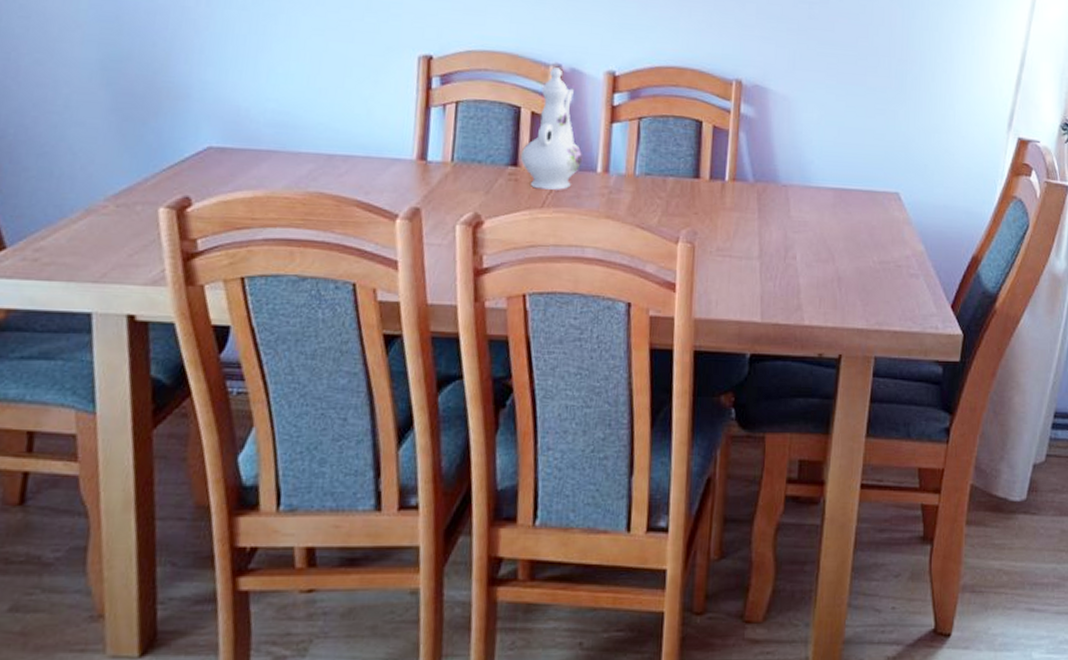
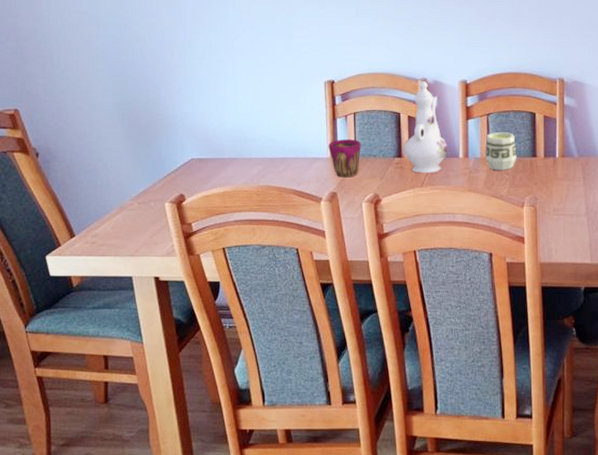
cup: none [415,135,463,189] -> present [328,138,361,178]
cup: none [631,142,674,193] -> present [484,132,517,170]

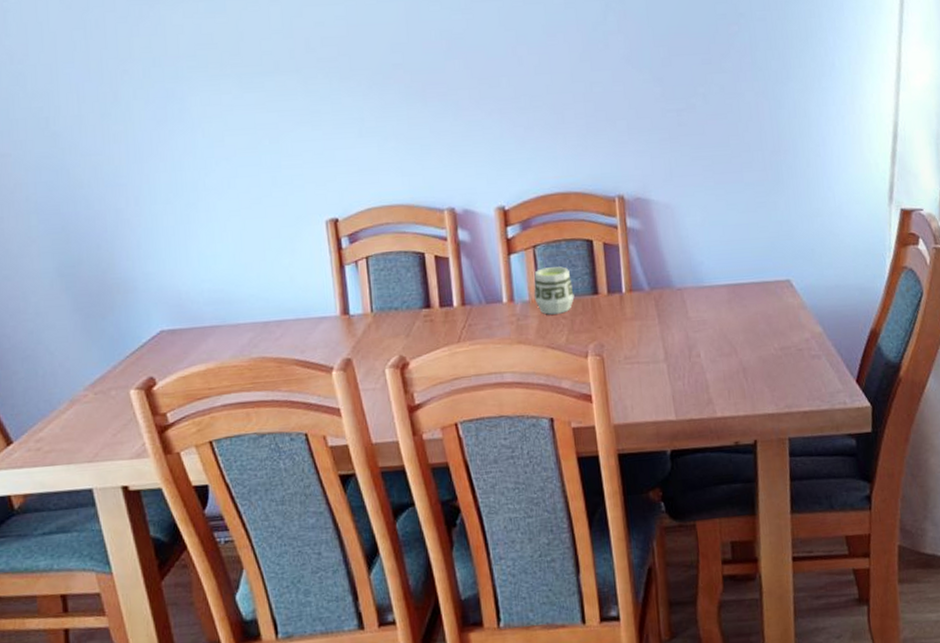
cup: present [328,138,361,178] -> none [336,289,379,340]
ewer: present [403,81,448,173] -> none [431,211,489,326]

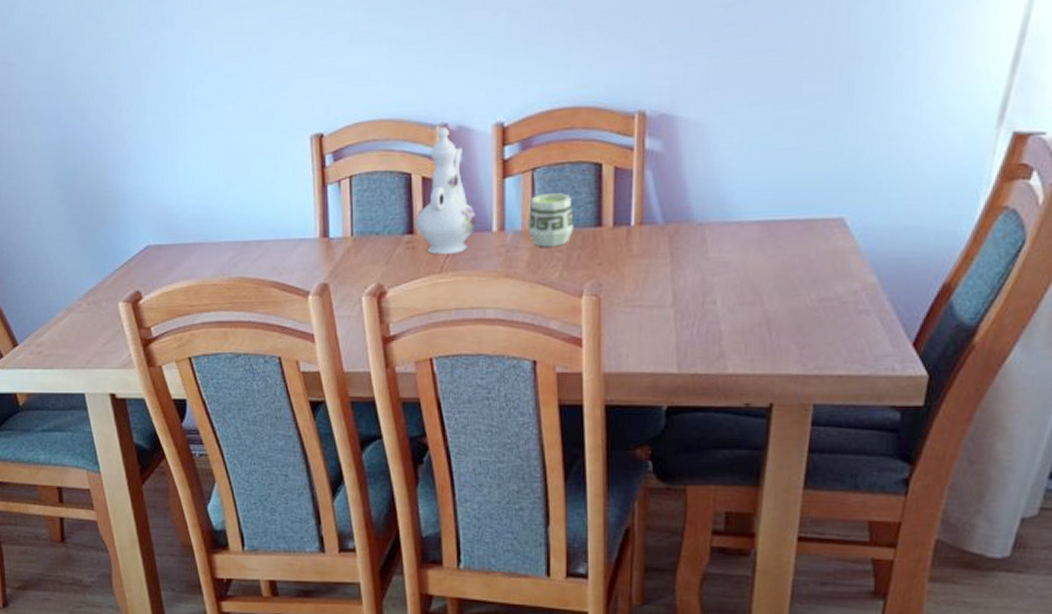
ewer: none [431,211,489,326] -> present [415,127,477,254]

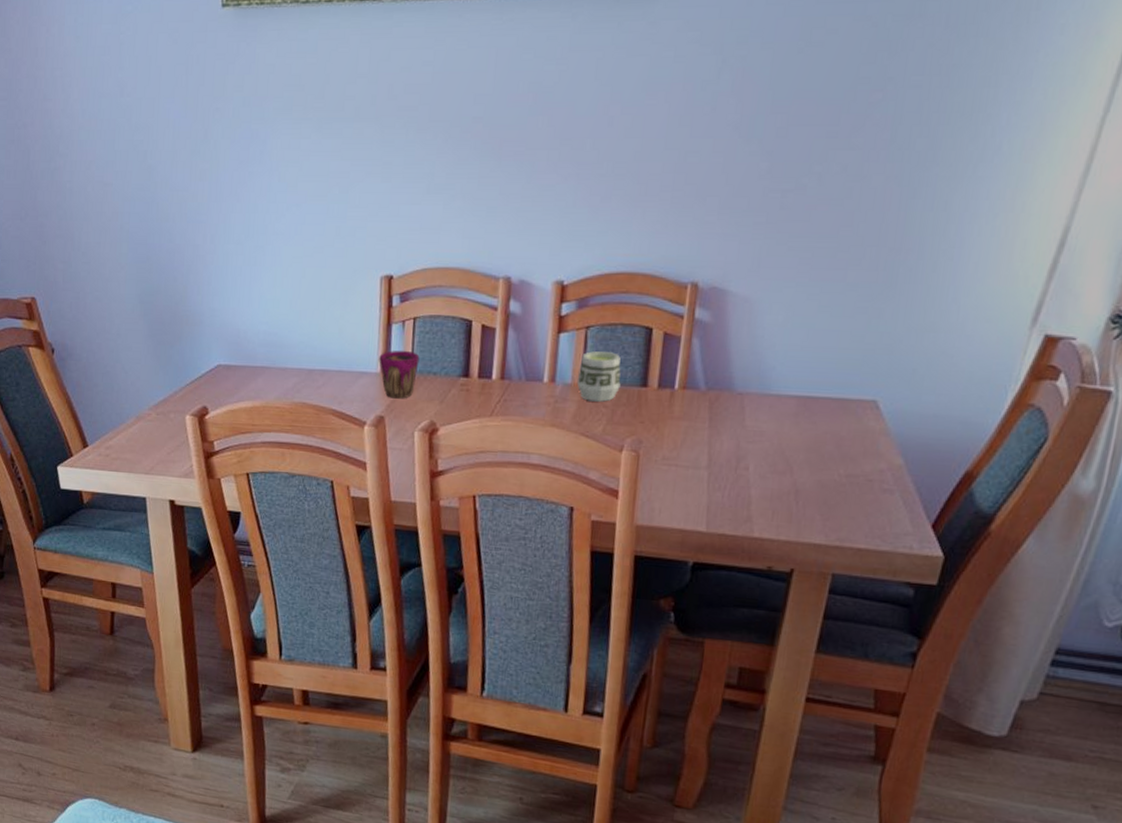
cup: none [317,211,360,264] -> present [379,350,420,399]
ewer: present [415,127,477,254] -> none [471,280,531,400]

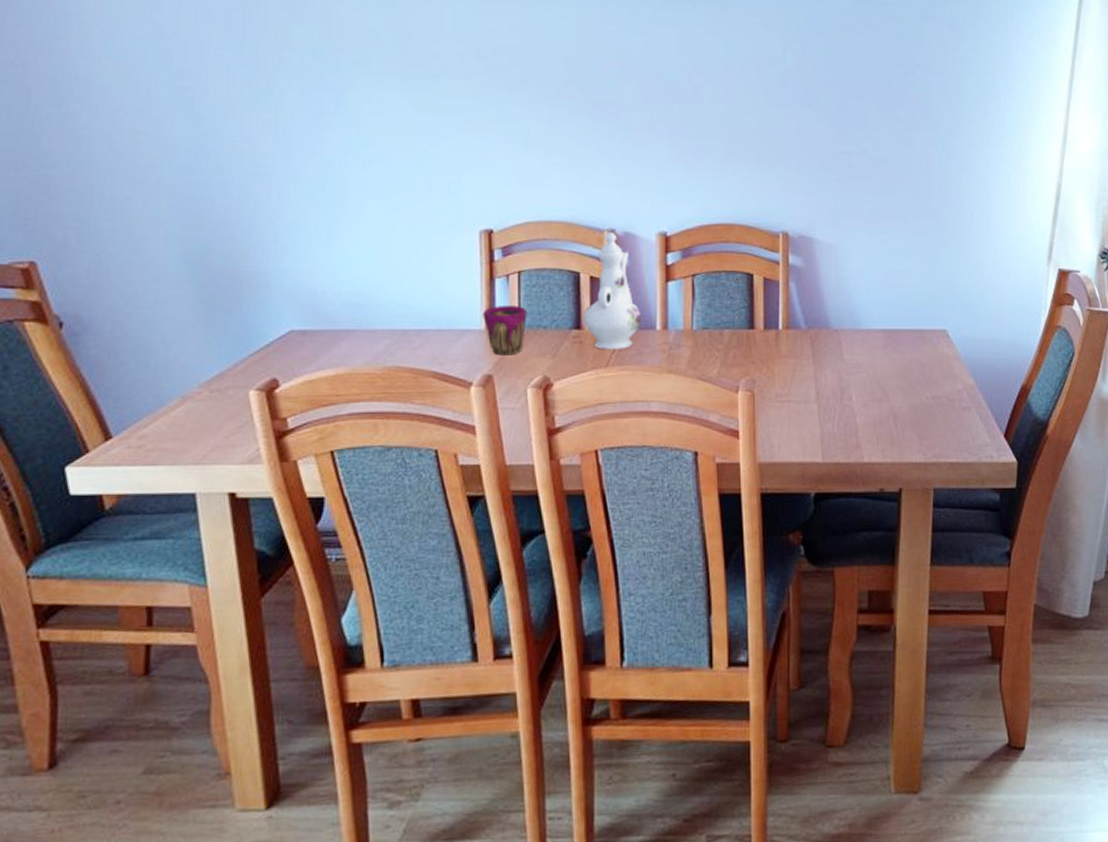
ewer: none [471,280,531,400] -> present [582,232,642,349]
cup: present [576,351,621,402] -> none [688,298,730,346]

